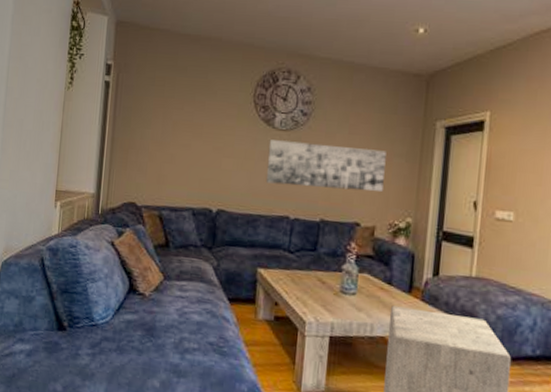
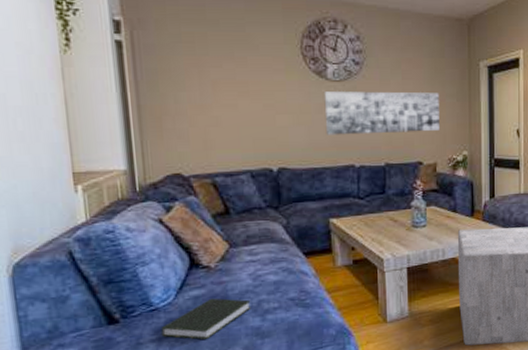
book: none [96,325,174,365] -> present [161,298,251,340]

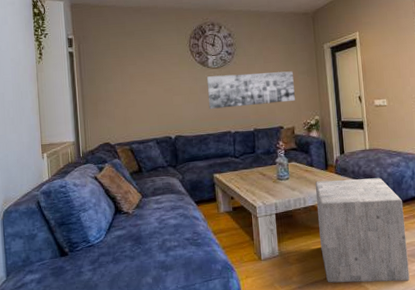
book: present [161,298,251,340] -> none [95,237,158,270]

